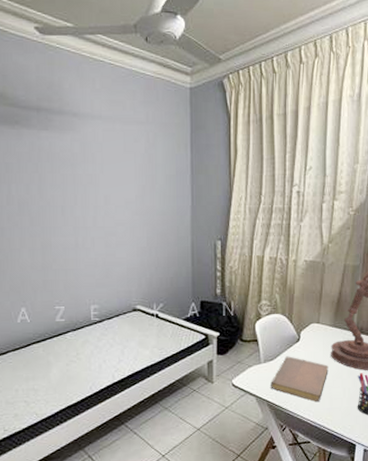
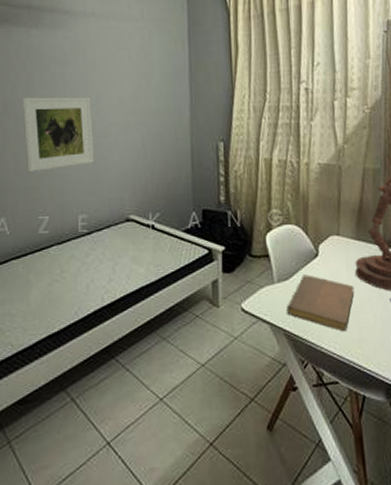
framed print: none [35,197,104,268] -> present [22,97,94,173]

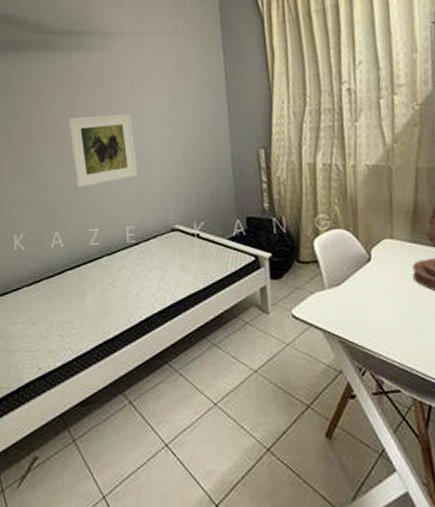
notebook: present [287,274,355,332] -> none [340,280,413,339]

